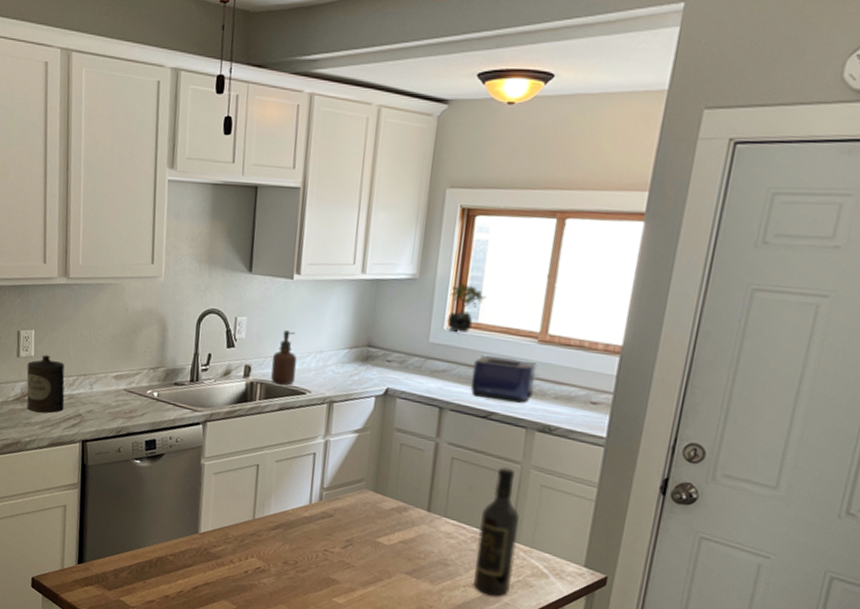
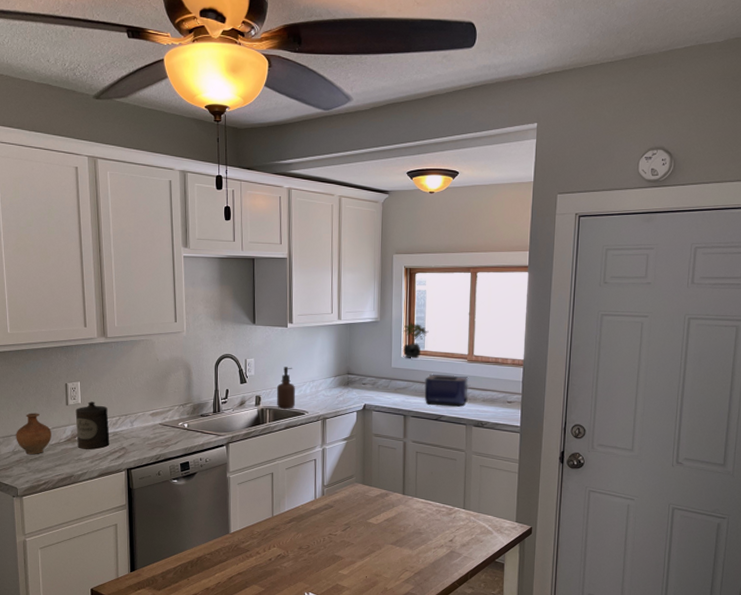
wine bottle: present [473,467,520,596] -> none [440,455,469,552]

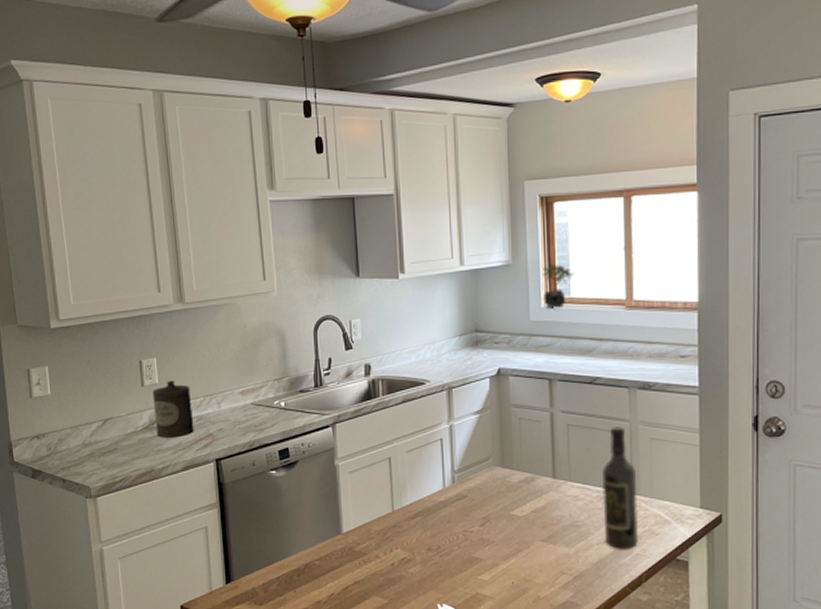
ceramic jug: present [16,413,51,455] -> none [85,397,126,447]
soap dispenser: present [276,367,296,409] -> none [389,327,414,378]
toaster: present [424,376,471,407] -> none [573,327,632,365]
wine bottle: none [440,455,469,552] -> present [601,427,639,548]

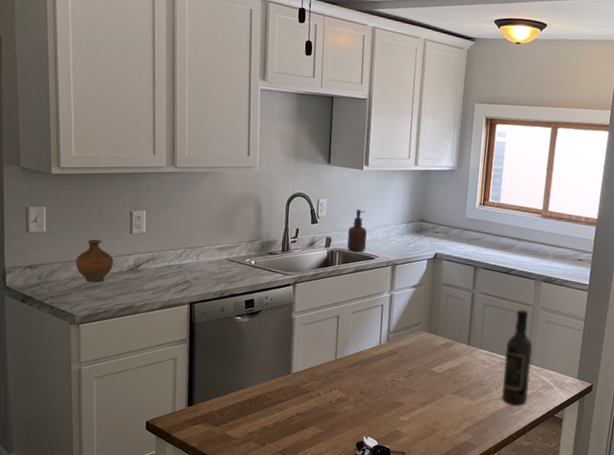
ceramic jug: none [85,397,126,447] -> present [76,239,113,283]
canister: present [152,380,194,438] -> none [139,231,174,281]
soap dispenser: none [389,327,414,378] -> present [347,209,367,253]
succulent plant: present [542,263,574,309] -> none [478,173,505,211]

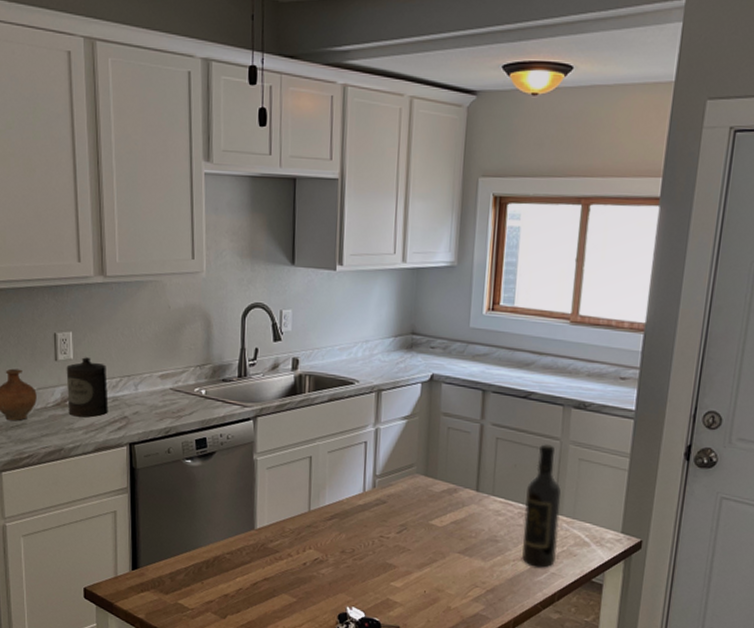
canister: none [139,231,174,281] -> present [66,357,109,418]
soap dispenser: present [347,209,367,253] -> none [319,321,344,376]

